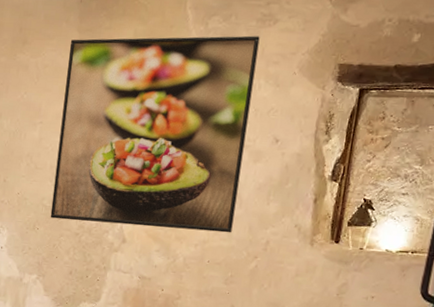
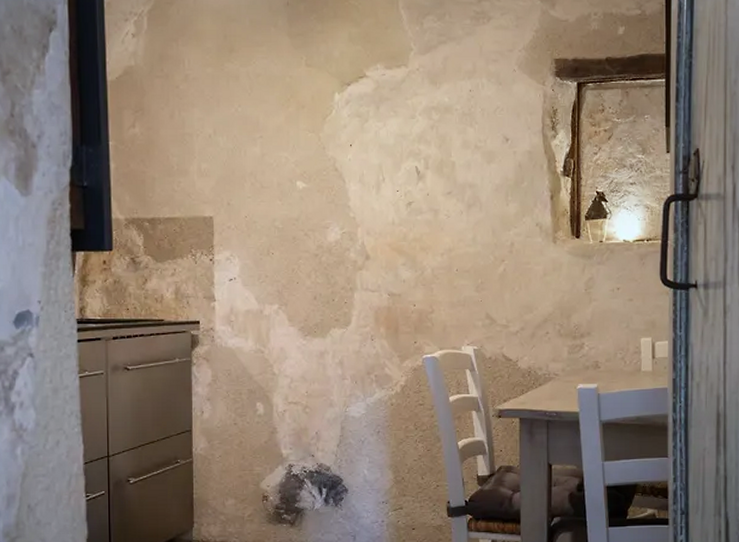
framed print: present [50,35,260,233] -> none [281,34,476,241]

